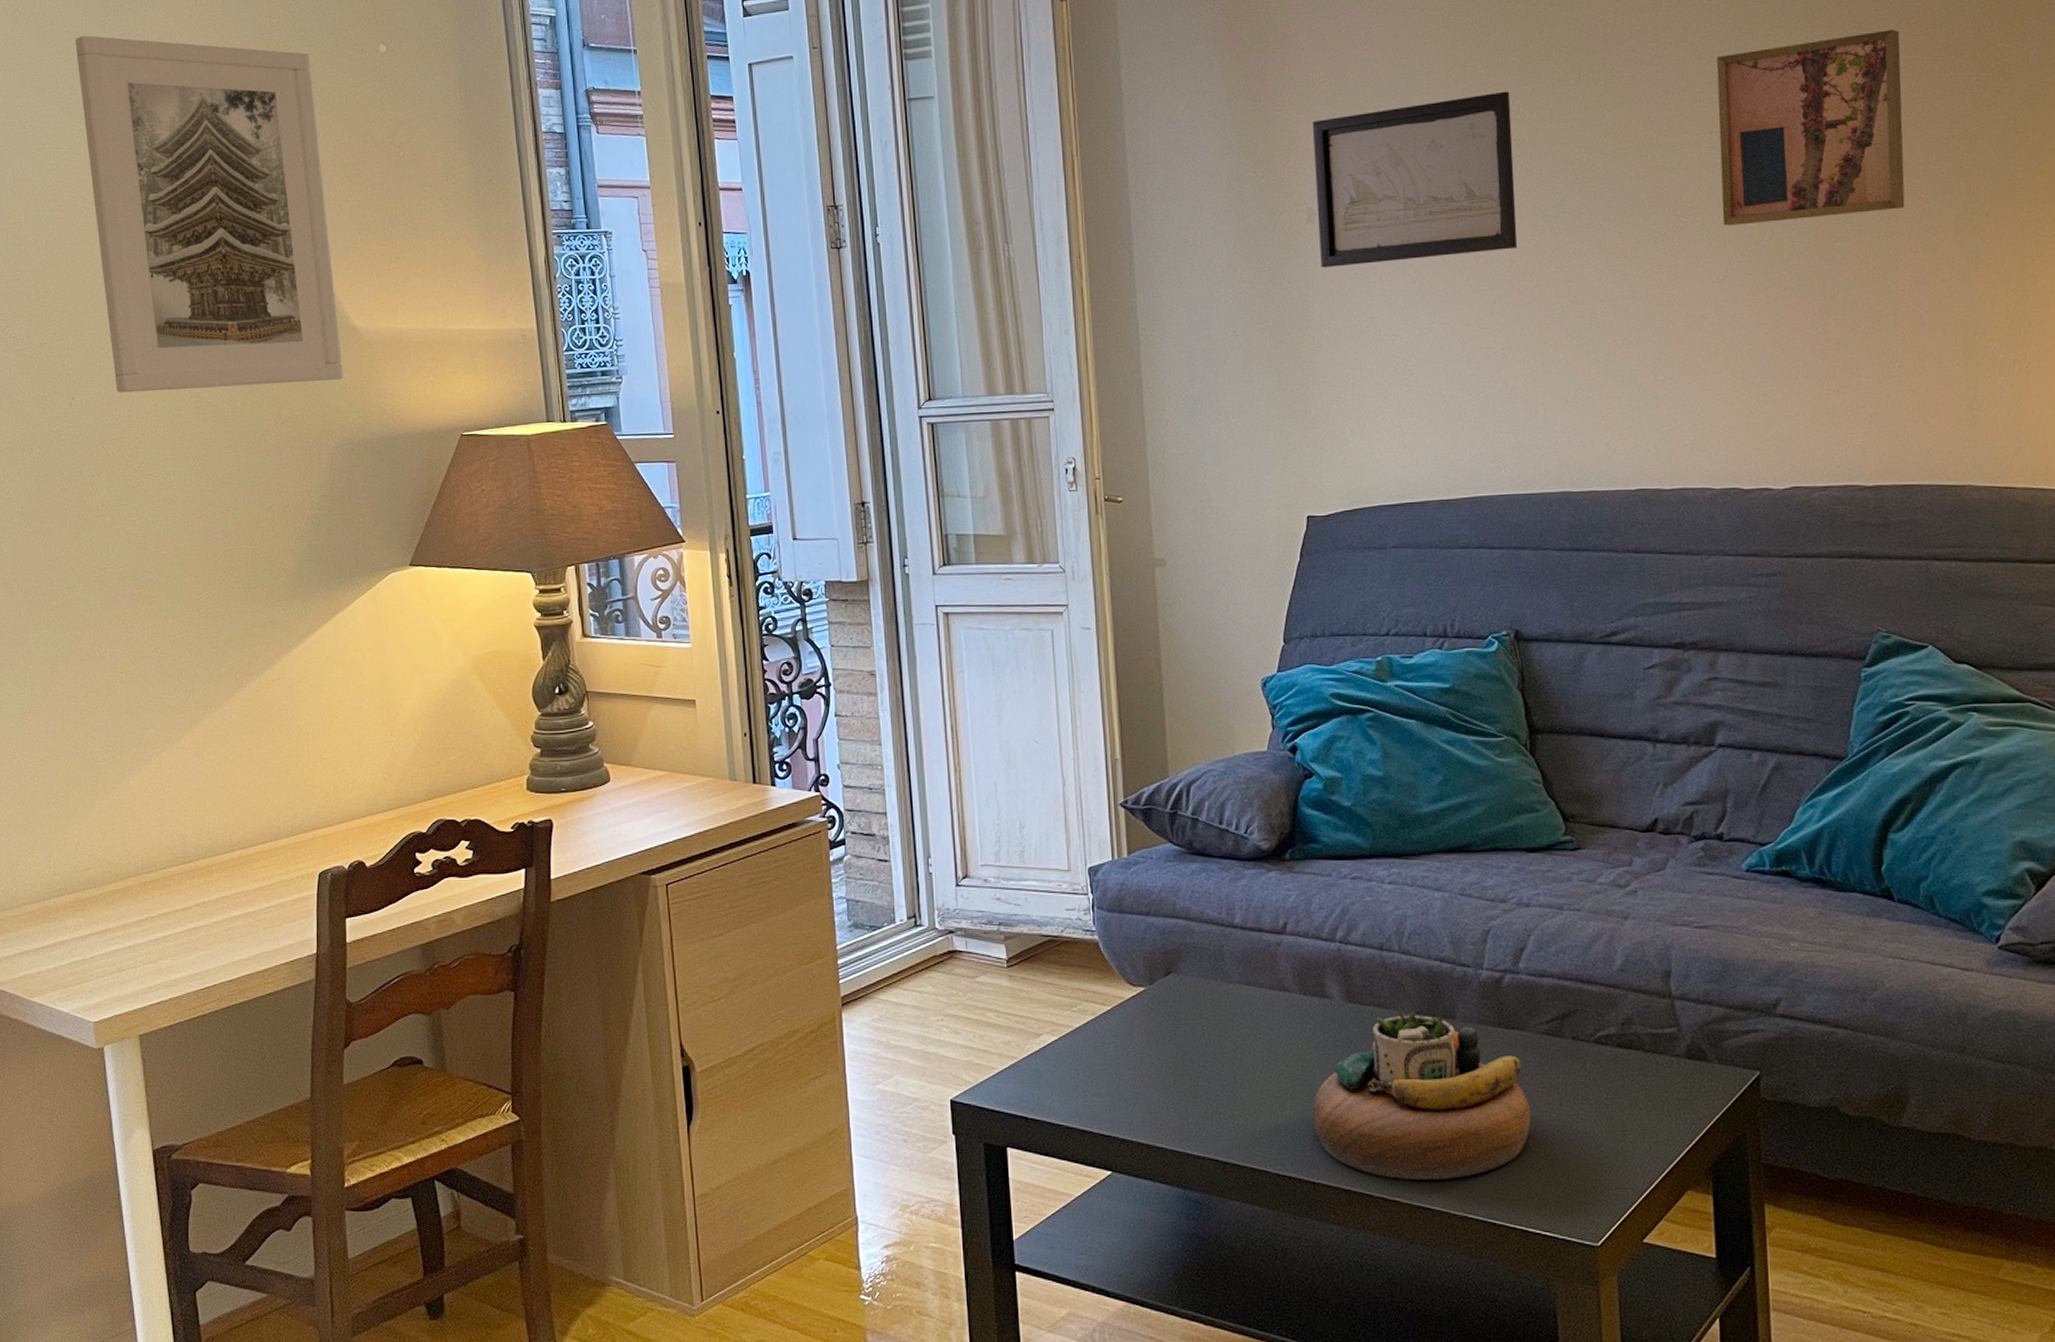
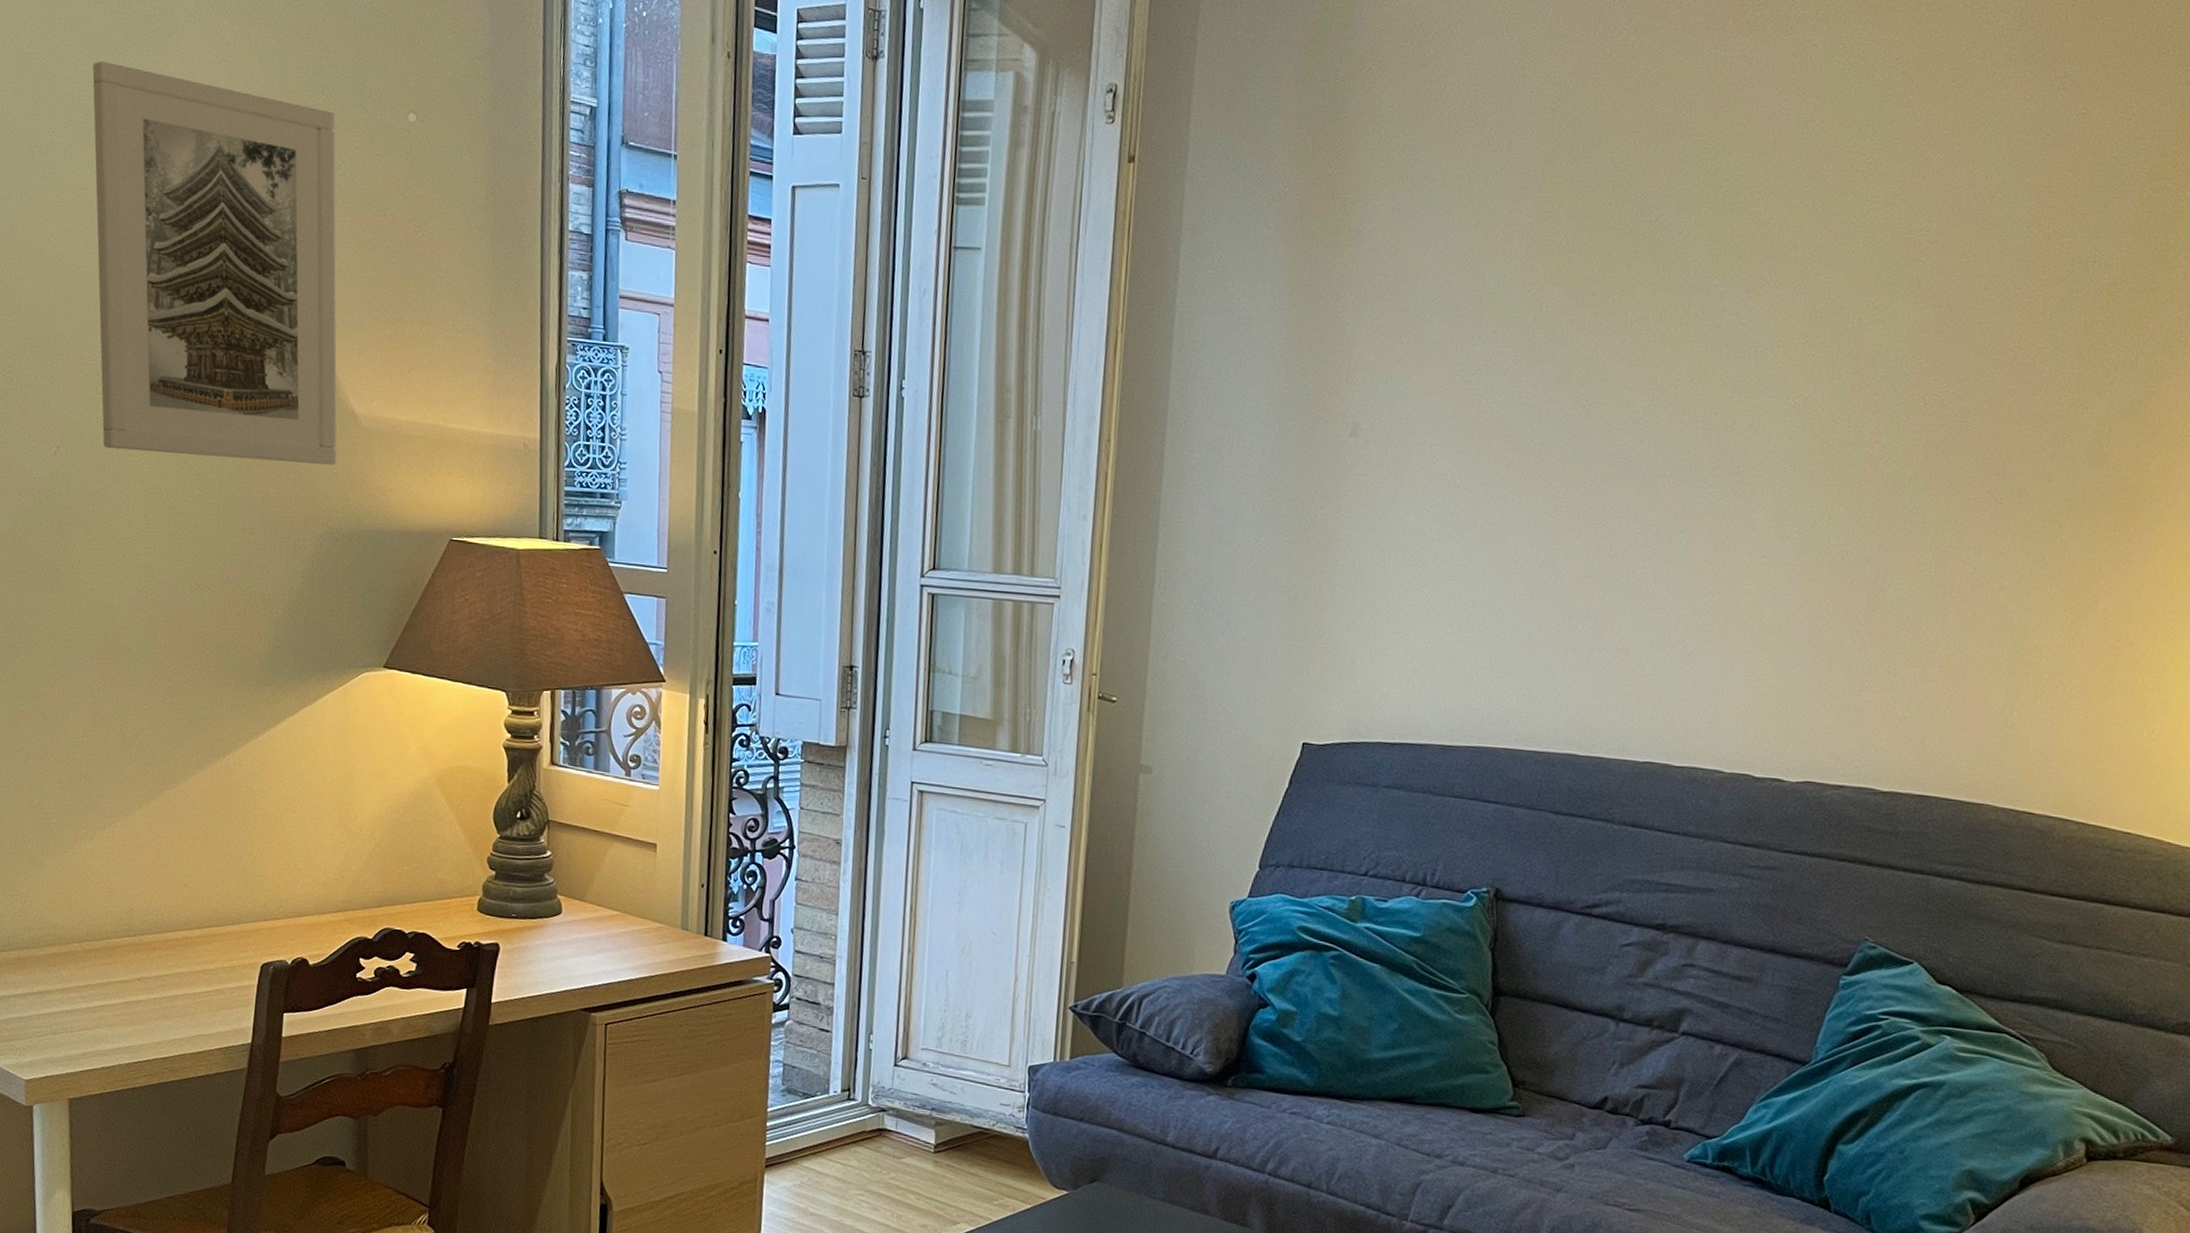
wall art: present [1312,91,1518,268] -> none [1357,323,1585,494]
wall art: present [1716,29,1905,226] -> none [1783,312,2007,506]

